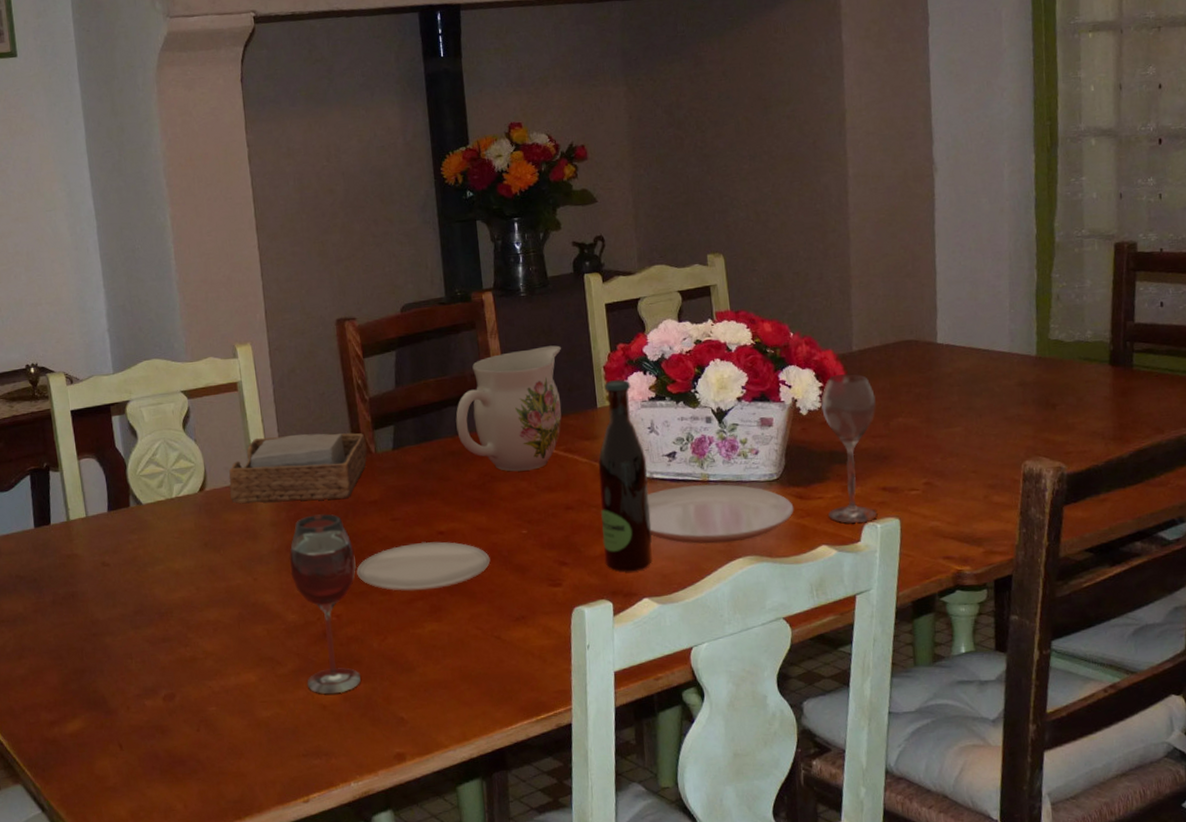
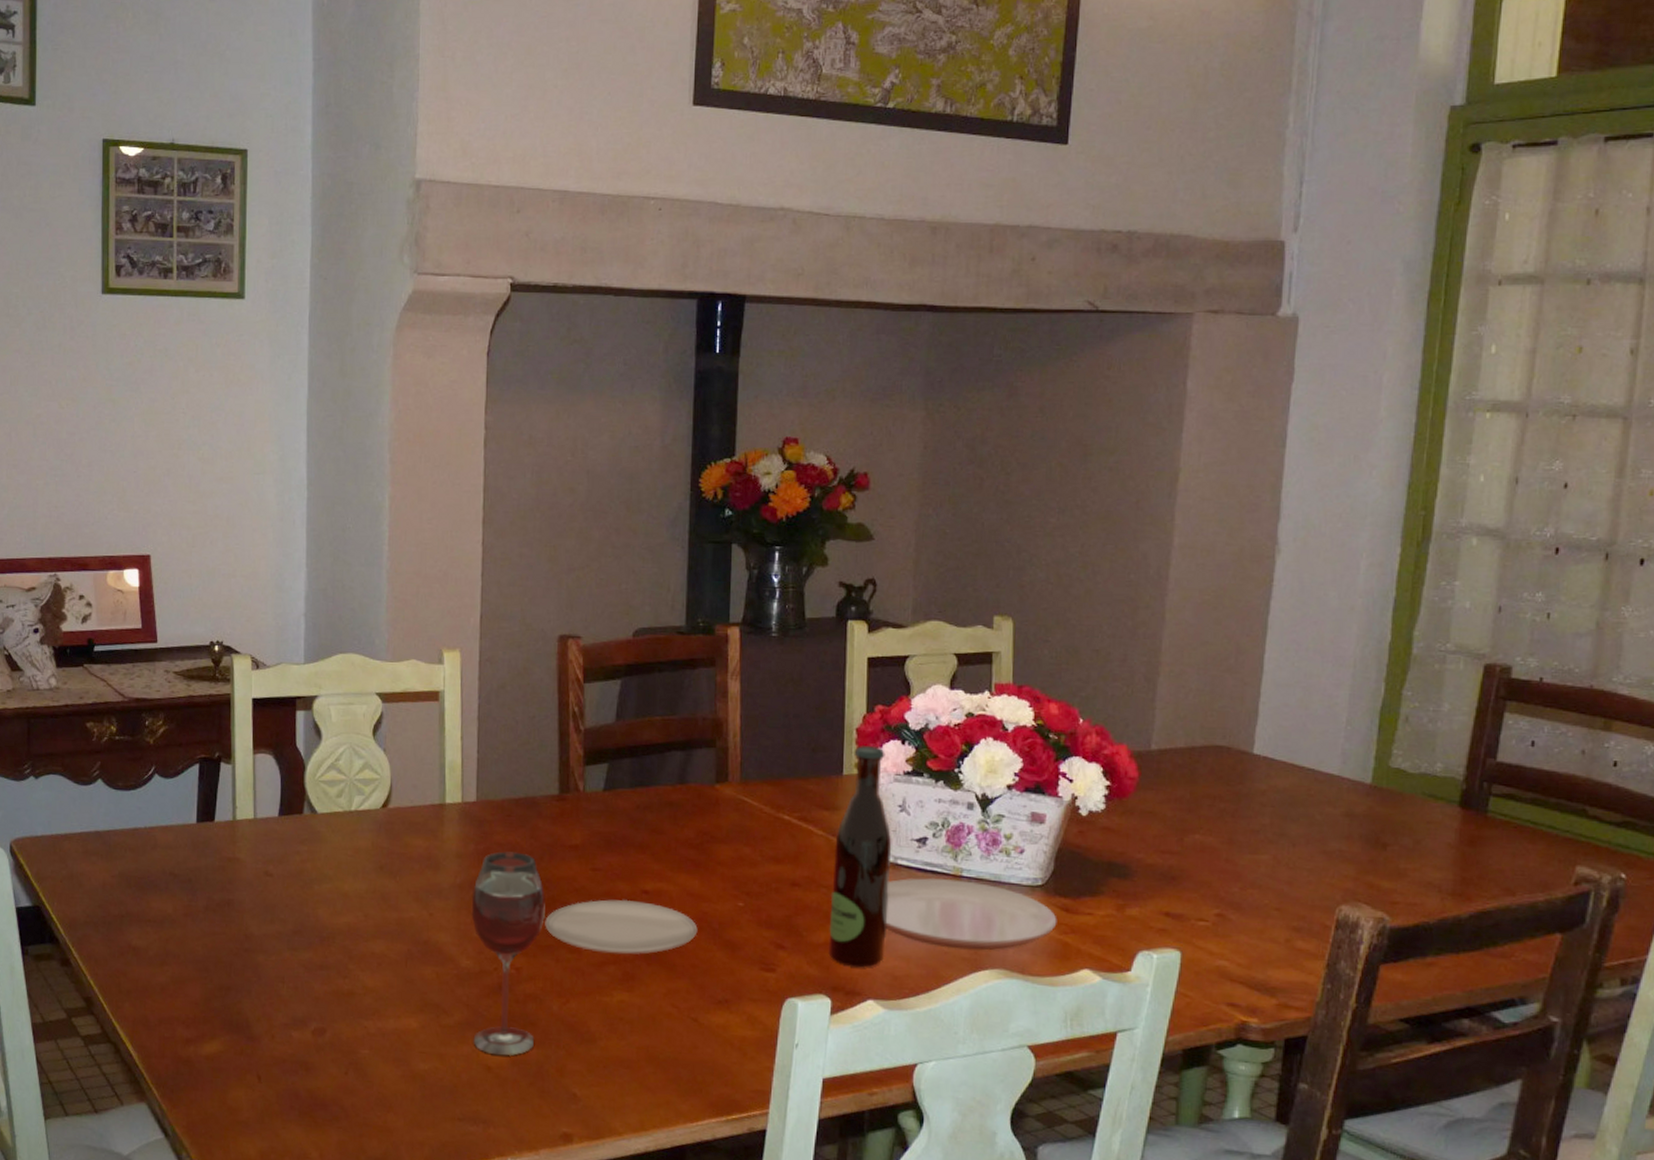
napkin holder: present [228,432,367,504] -> none [414,756,574,839]
pitcher: present [455,345,562,472] -> none [679,696,811,836]
wineglass: present [821,373,877,523] -> none [1097,774,1171,949]

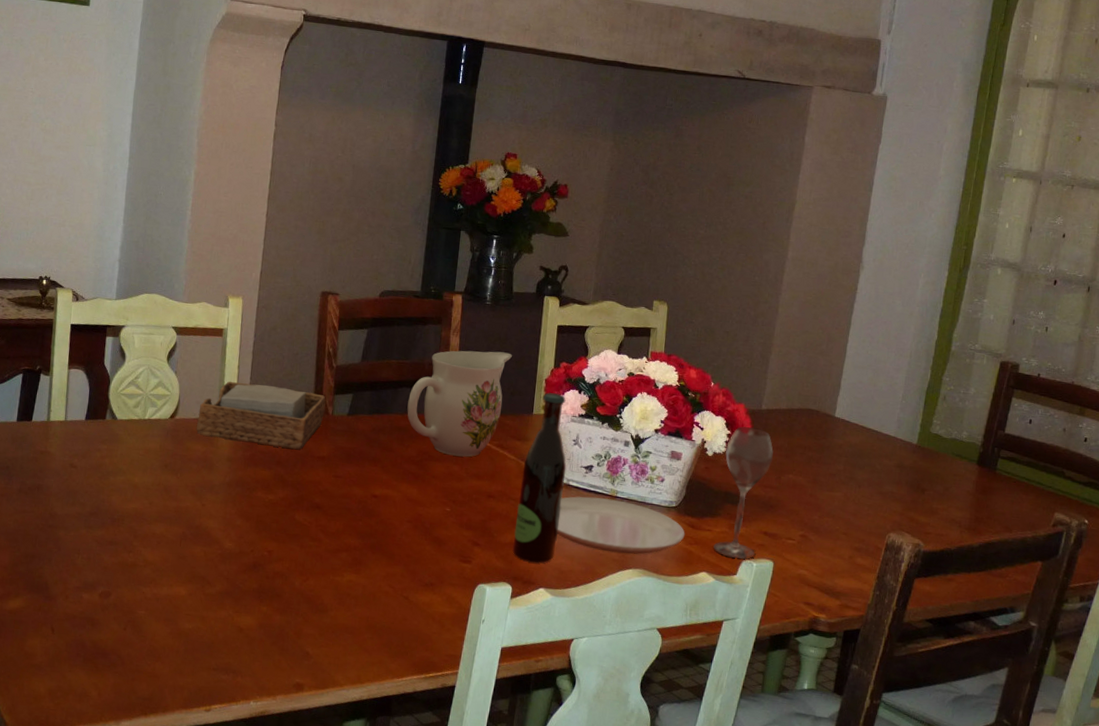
napkin holder: none [414,756,574,839] -> present [196,381,326,450]
wineglass: present [471,851,545,1056] -> none [230,458,296,620]
plate: present [545,899,698,955] -> none [294,500,414,545]
pitcher: none [679,696,811,836] -> present [407,350,513,457]
wineglass: none [1097,774,1171,949] -> present [713,426,774,559]

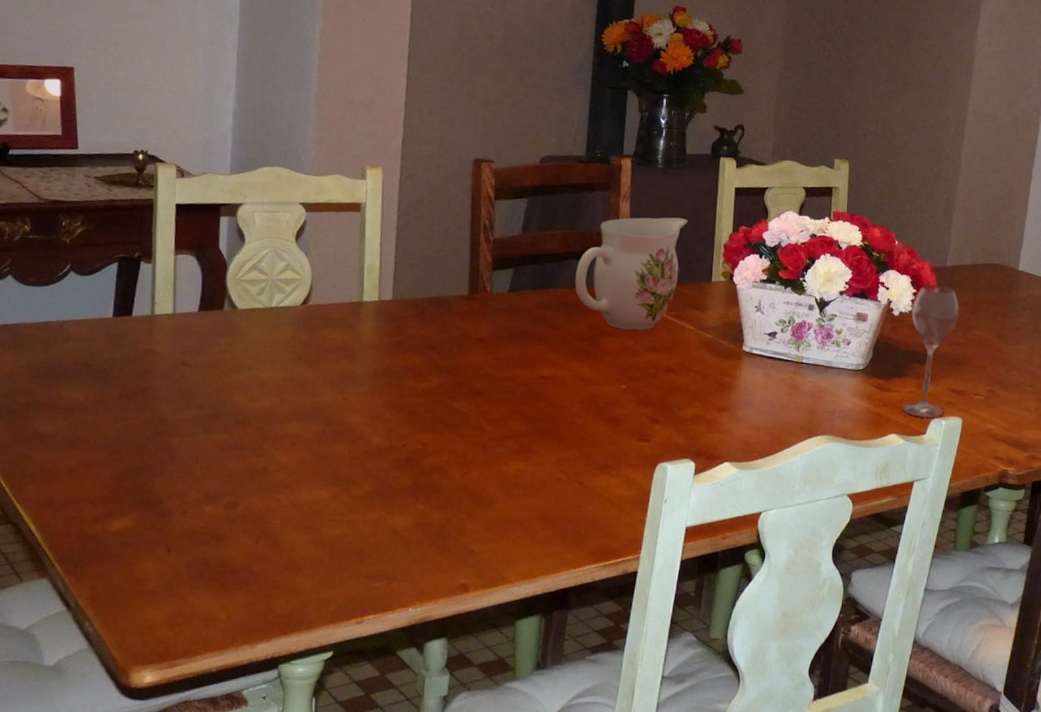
napkin holder: present [196,381,326,450] -> none [333,260,483,333]
bottle: present [512,392,567,563] -> none [694,258,749,436]
plate: present [556,496,685,554] -> none [740,364,873,421]

